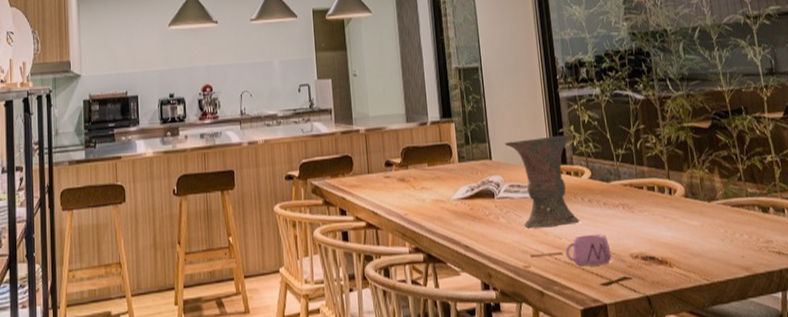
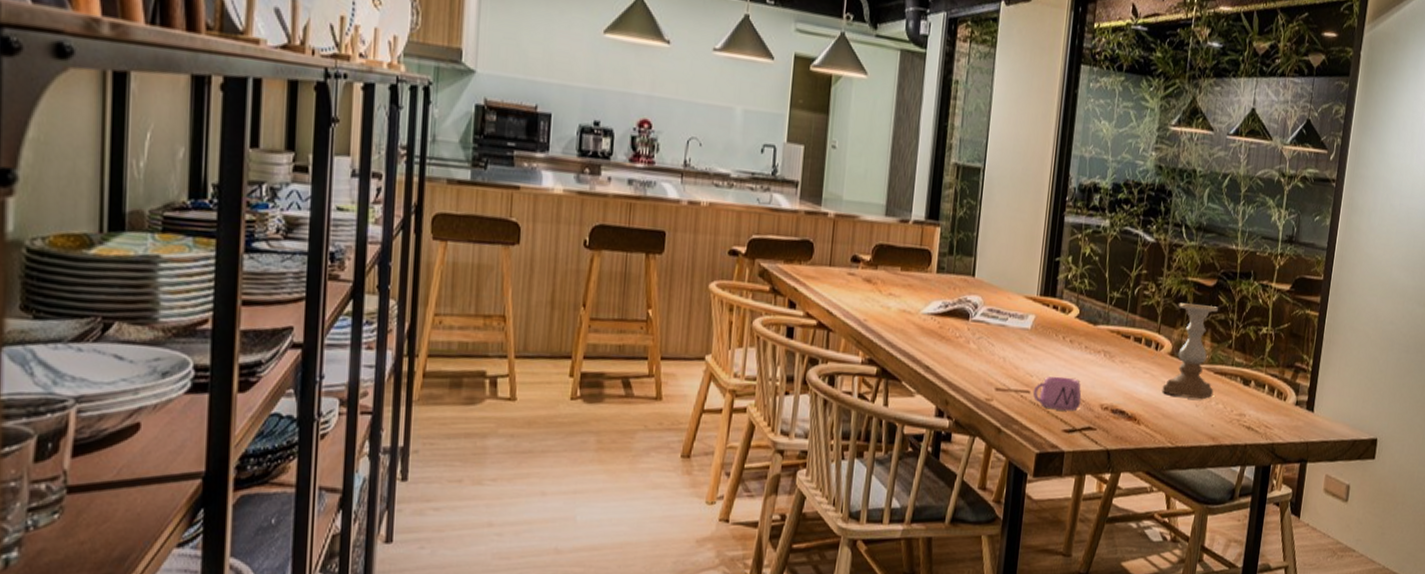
vase: present [504,134,580,229] -> none [992,260,1070,363]
candle holder: none [681,145,736,234] -> present [1162,303,1218,400]

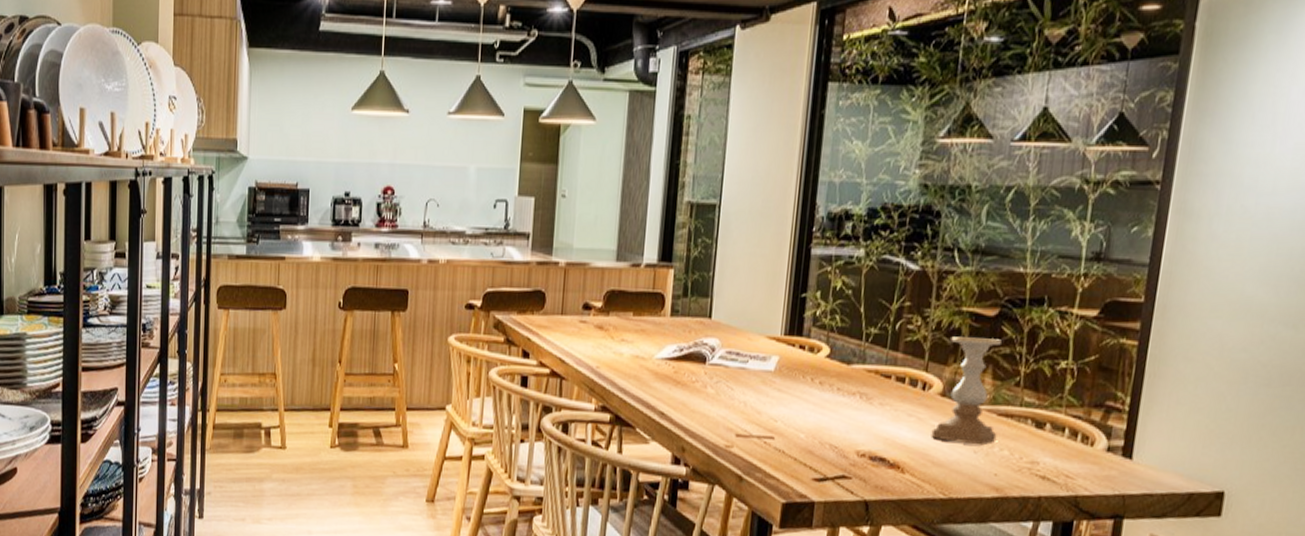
mug: present [1032,376,1082,411] -> none [777,420,834,459]

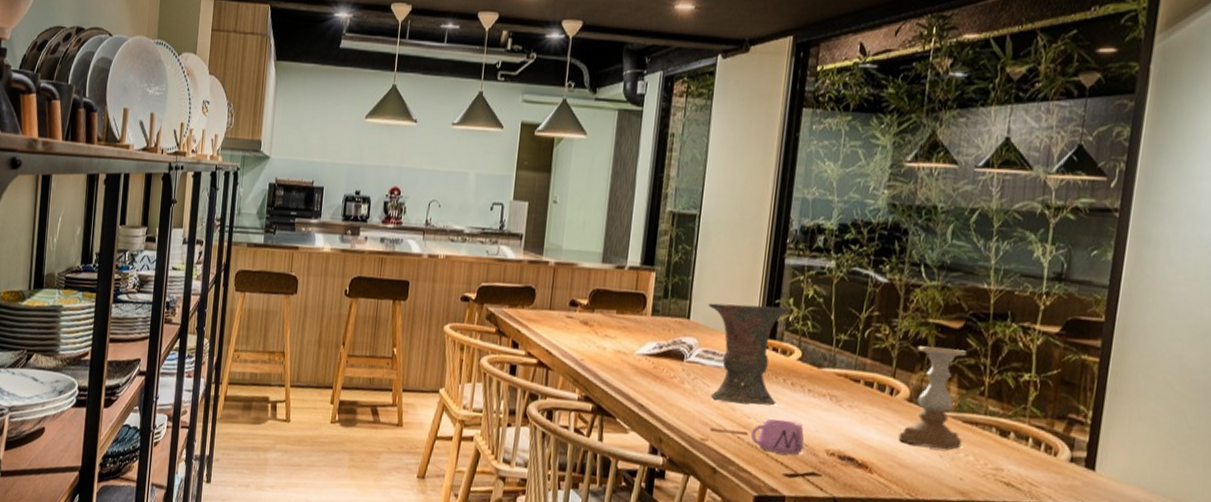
vase: none [730,300,818,407] -> present [707,303,791,406]
mug: none [777,420,834,459] -> present [750,418,805,455]

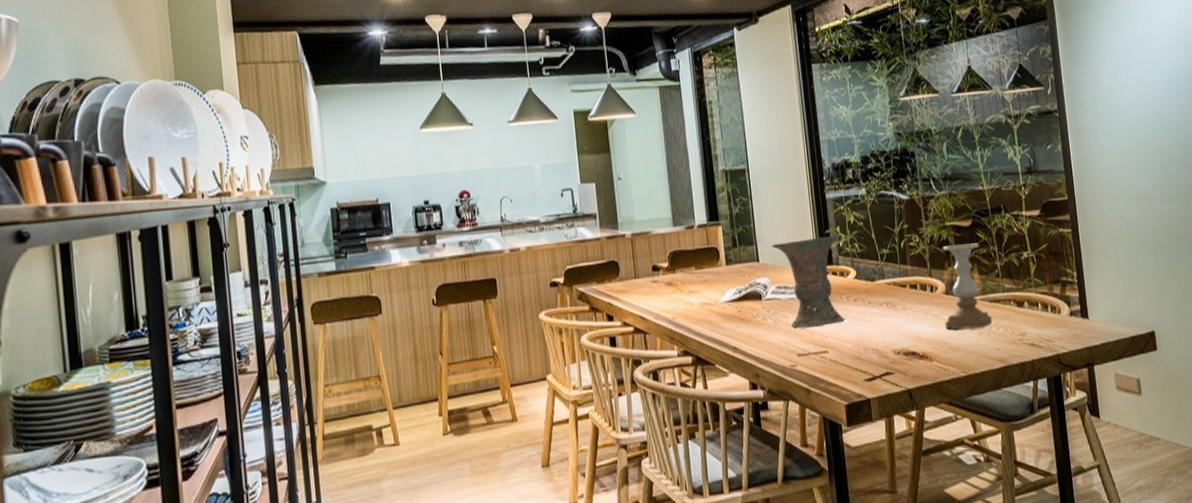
mug: present [750,418,805,455] -> none [830,332,875,364]

